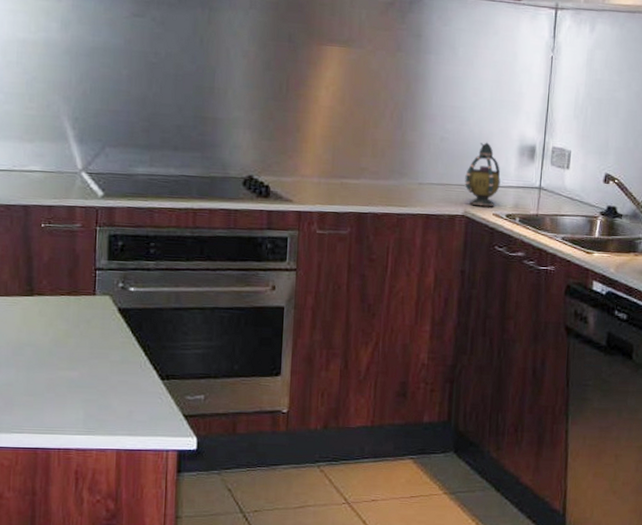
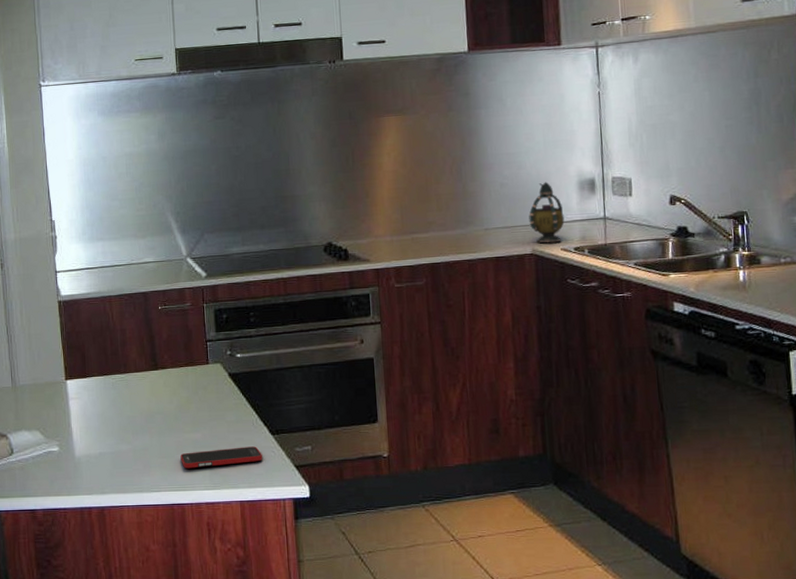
cell phone: none [51,390,148,410] -> present [180,446,262,469]

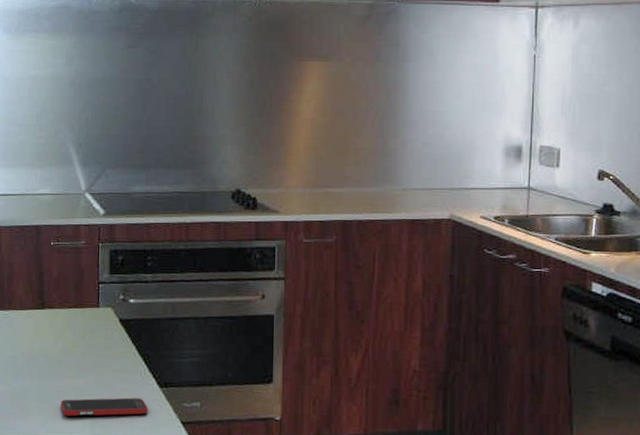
teapot: present [529,182,565,243] -> none [450,145,487,209]

